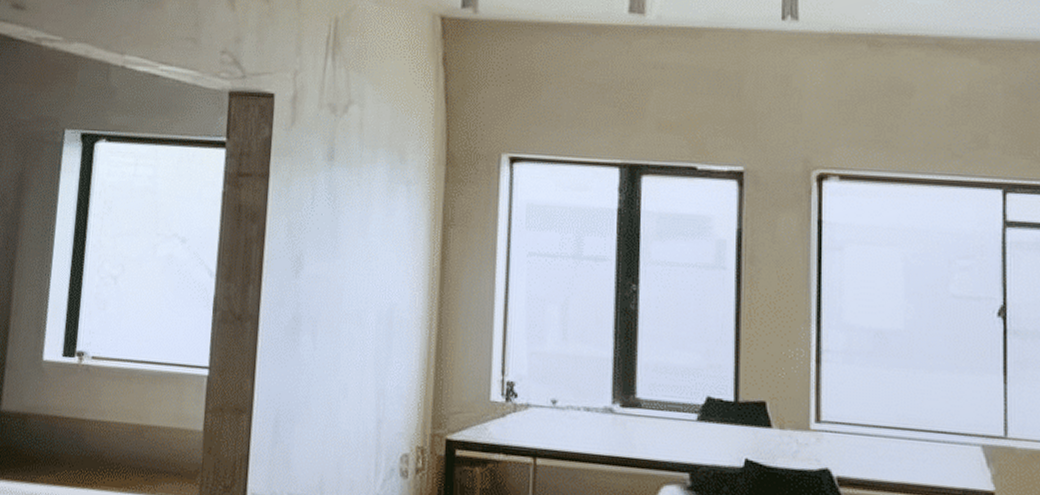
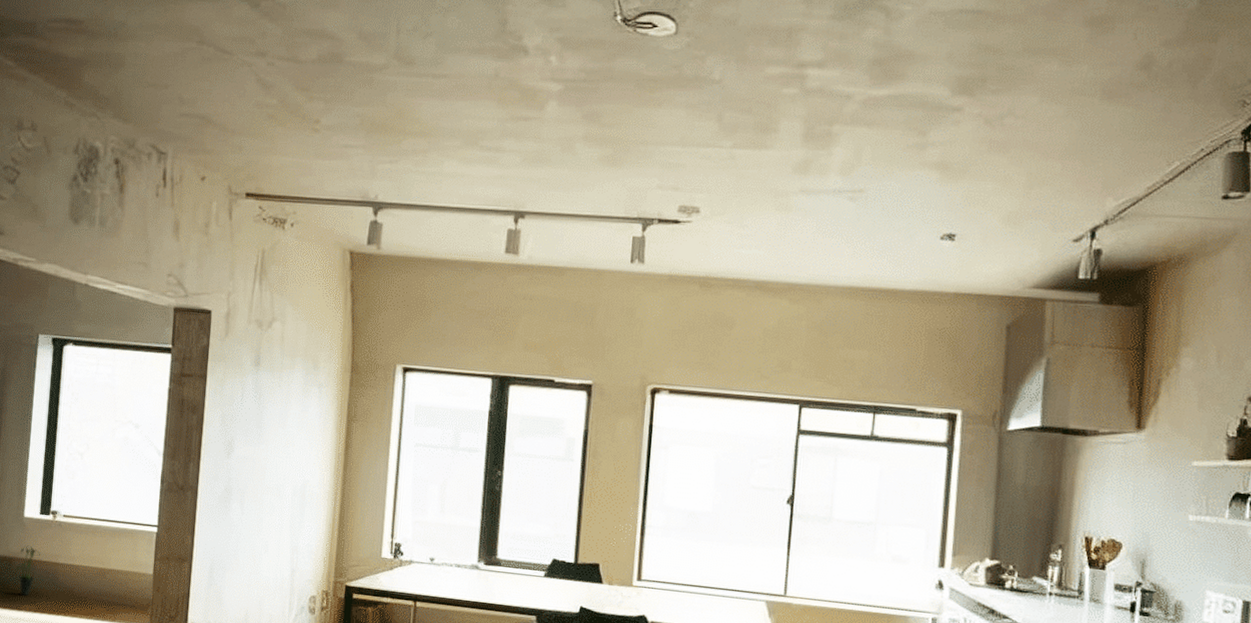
potted plant: none [32,396,63,464] -> present [16,545,41,596]

